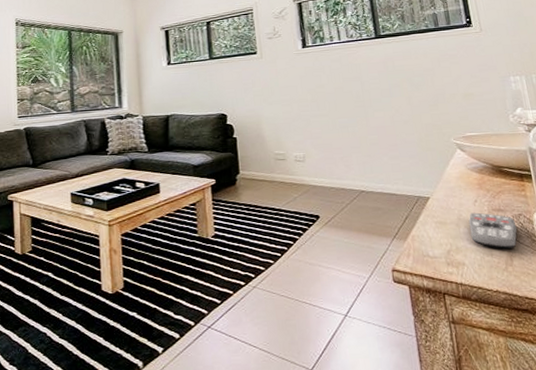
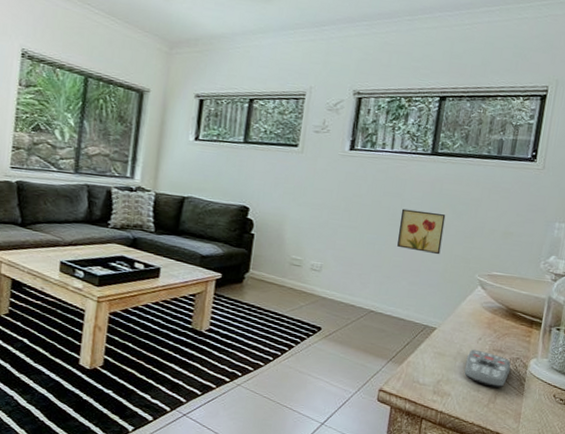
wall art: none [363,88,411,127] -> present [397,208,446,255]

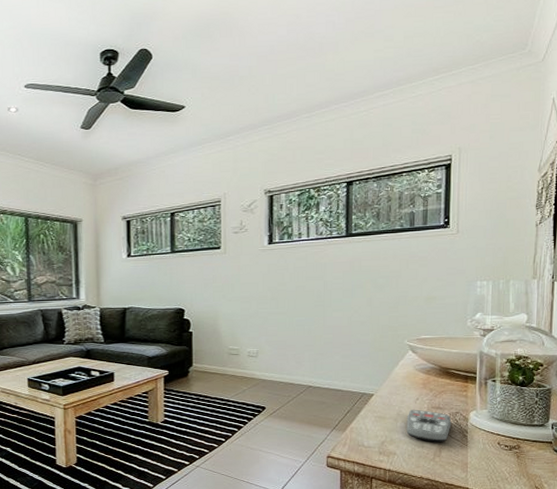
wall art: present [397,208,446,255] -> none [325,289,368,327]

